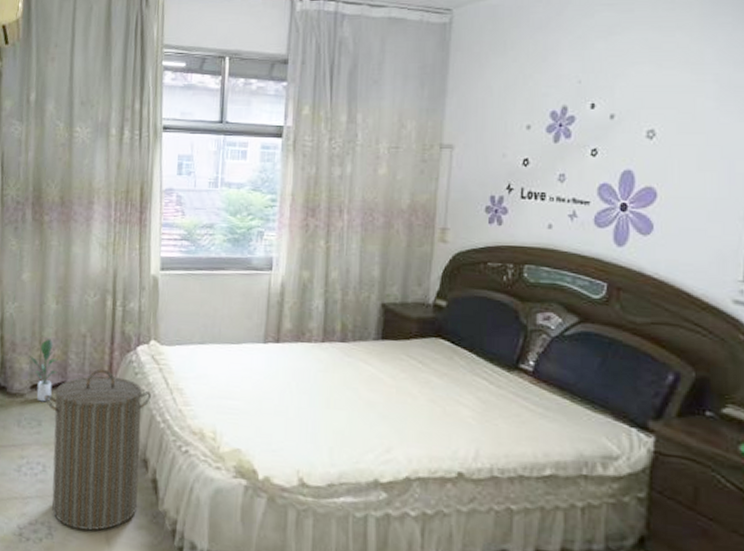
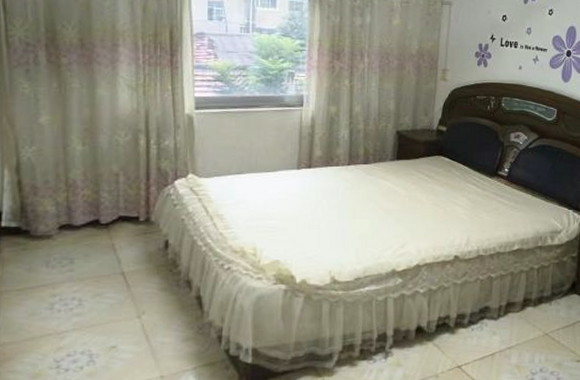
potted plant: present [30,338,58,402] -> none [55,179,89,241]
laundry hamper: present [45,368,152,531] -> none [76,204,193,352]

